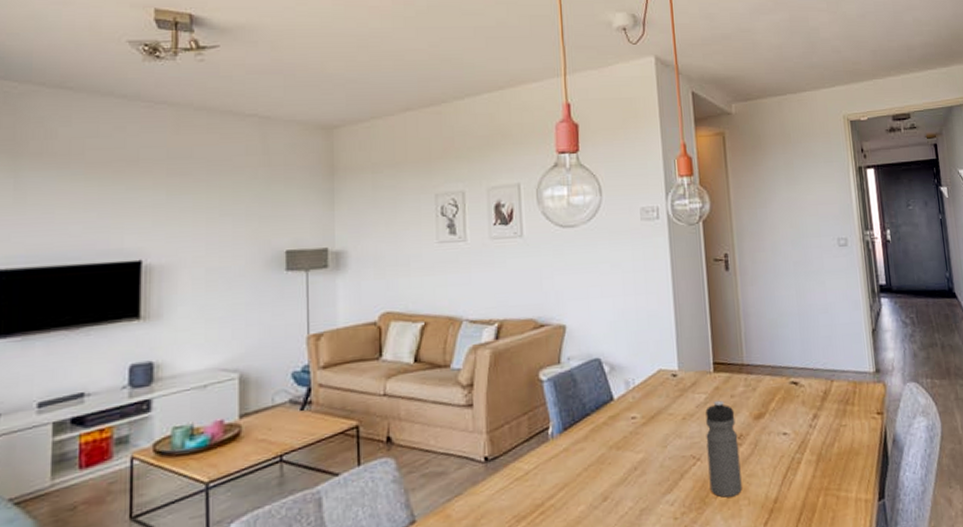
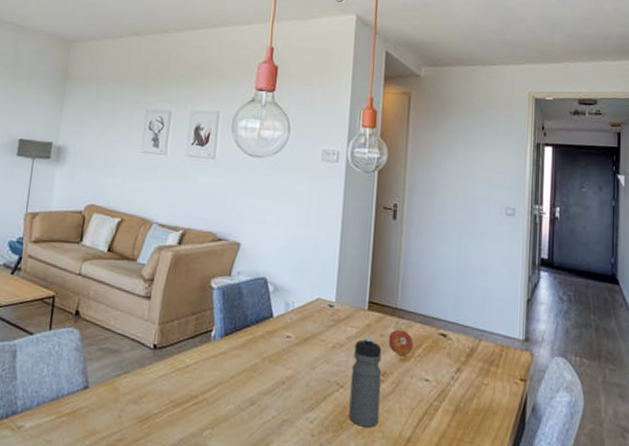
fruit: none [740,386,766,415] -> present [389,329,414,357]

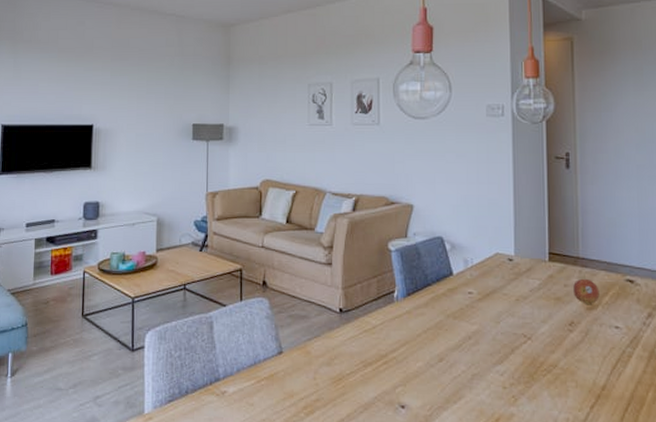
water bottle: present [348,337,382,427] -> none [538,288,570,377]

